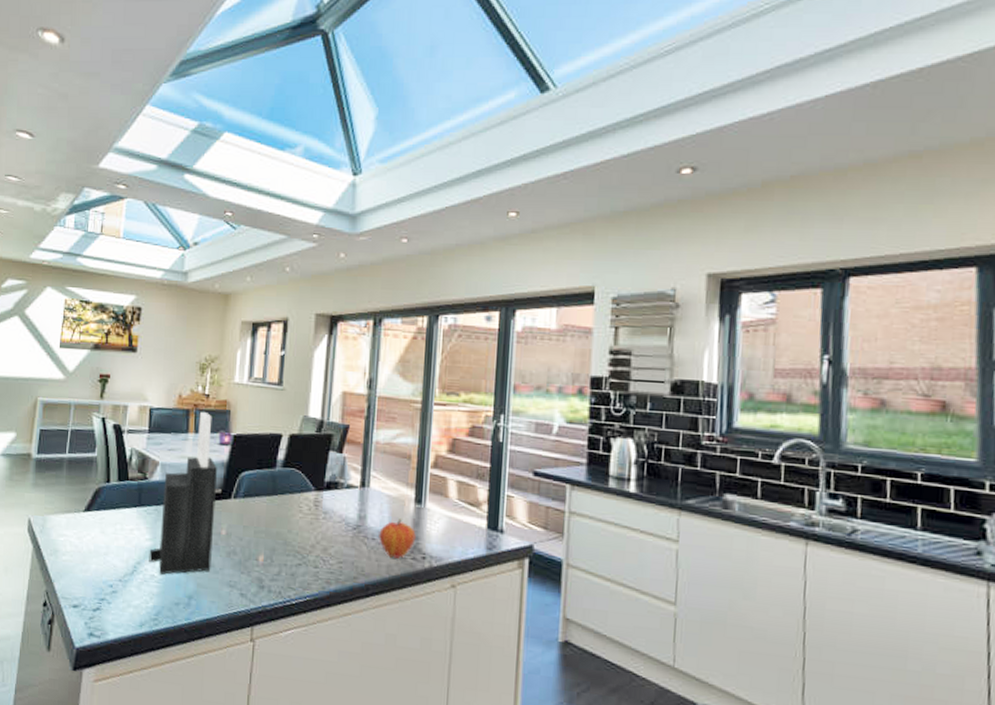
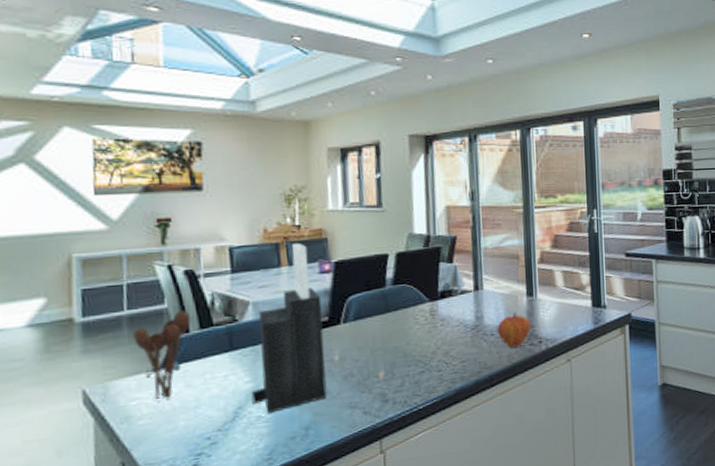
utensil holder: none [69,461,112,541] -> present [133,310,191,400]

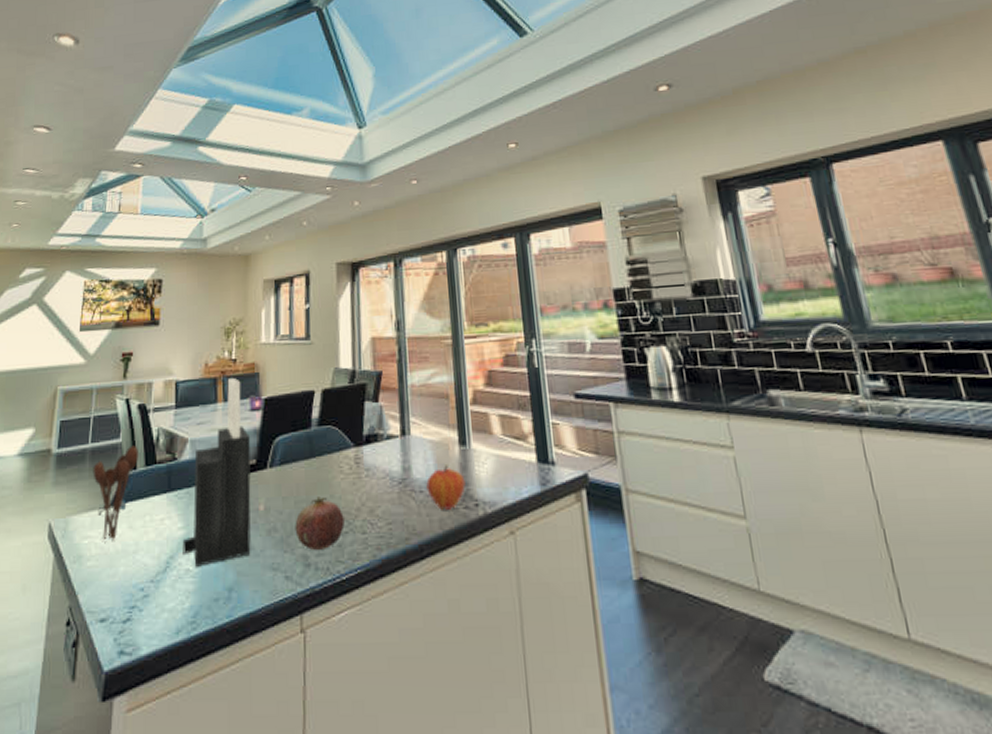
fruit: none [371,344,421,389] -> present [295,496,345,550]

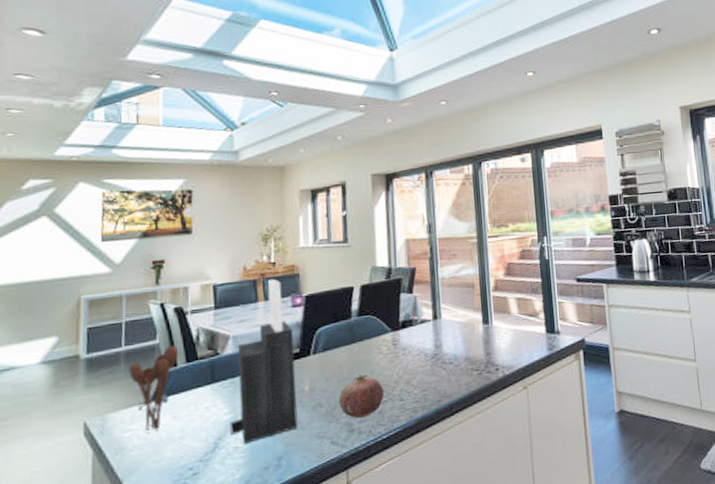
fruit: present [426,465,466,510] -> none [455,340,488,376]

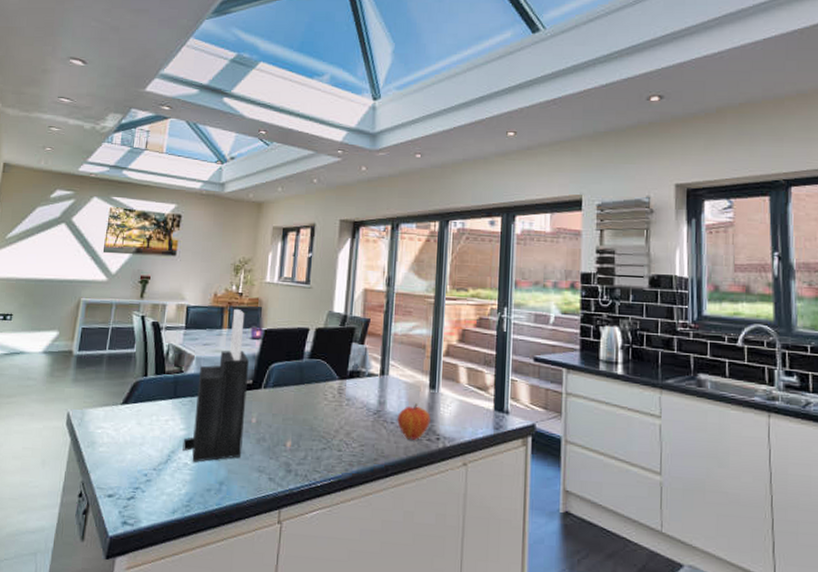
utensil holder: present [128,345,178,432] -> none [108,356,150,433]
fruit: present [338,374,384,418] -> none [281,417,324,460]
fruit: none [455,340,488,376] -> present [397,403,431,440]

